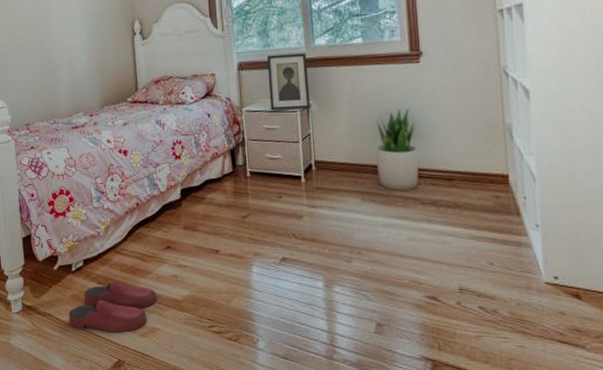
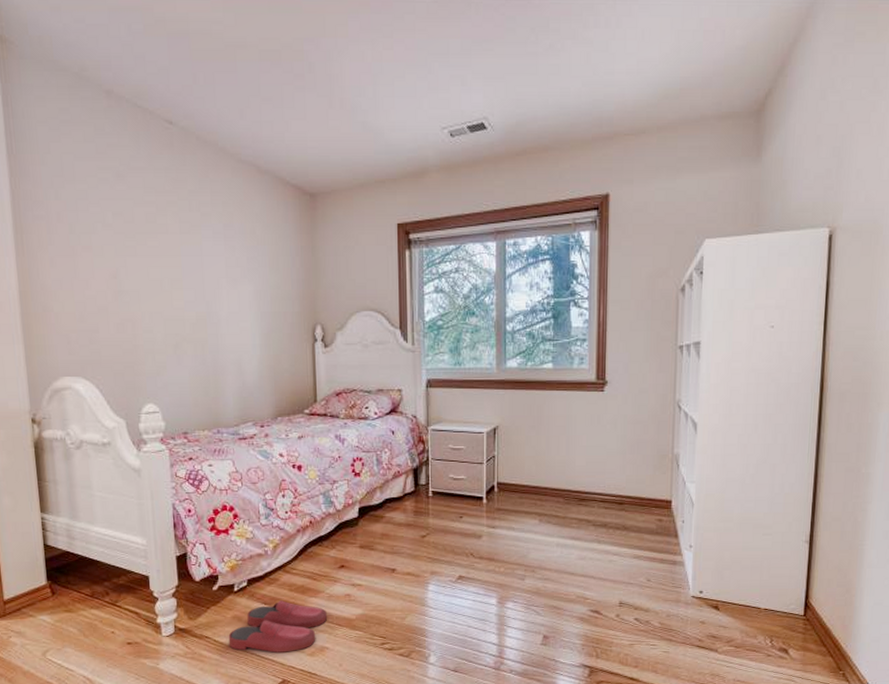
picture frame: present [267,53,310,111] -> none [457,374,497,431]
planter: present [376,108,419,190] -> none [556,435,595,513]

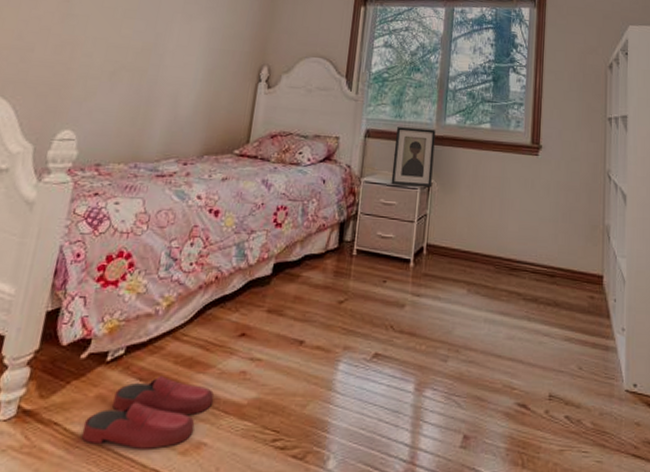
picture frame: none [457,374,497,431] -> present [391,127,436,188]

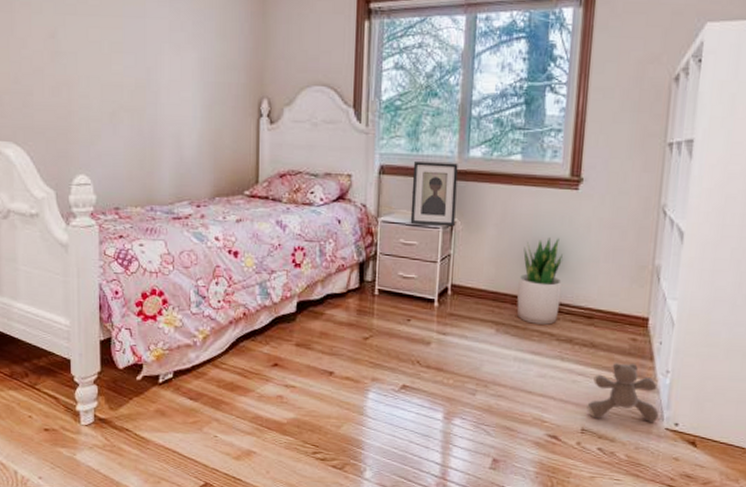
slippers: present [81,376,215,449] -> none [150,396,257,454]
planter: none [487,199,528,284] -> present [517,238,564,325]
stuffed bear: none [553,321,619,384] -> present [587,363,659,422]

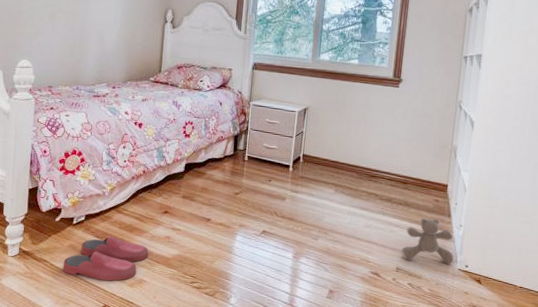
slippers: none [150,396,257,454] -> present [62,236,149,281]
picture frame: present [410,161,458,227] -> none [274,61,312,111]
planter: present [517,238,564,325] -> none [351,122,387,188]

